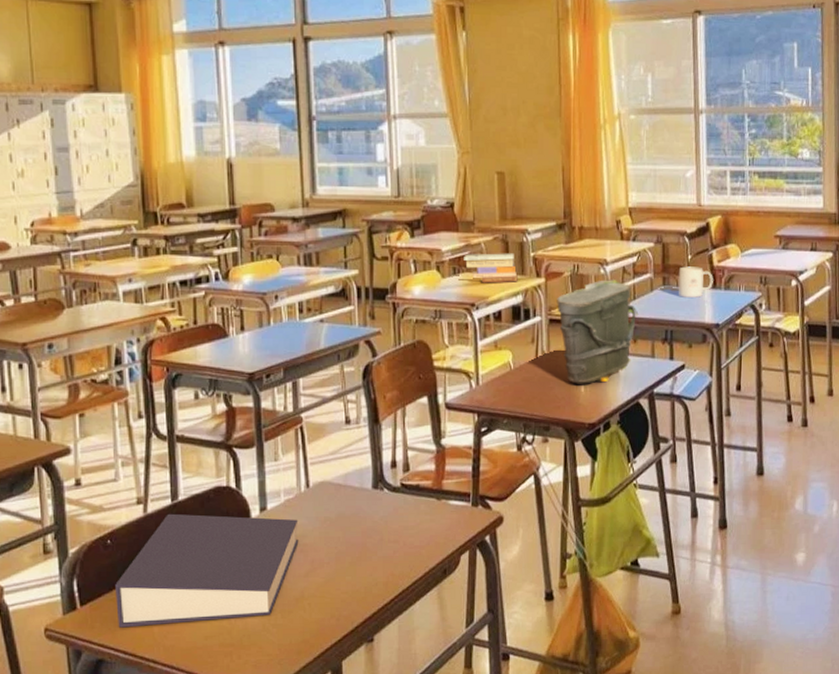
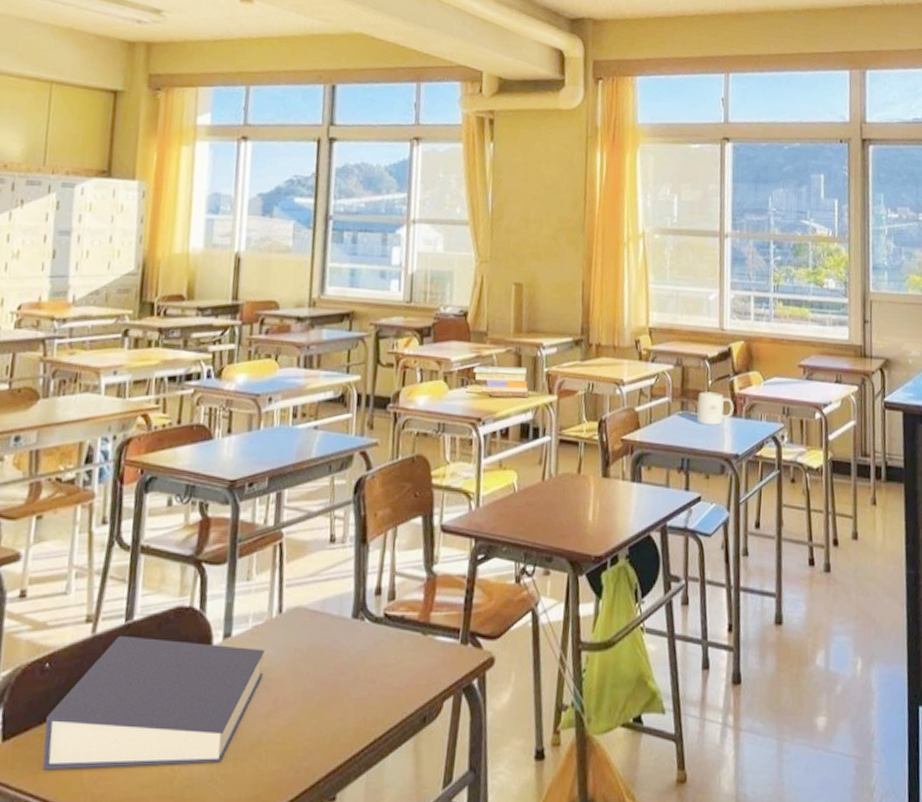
bag: present [557,280,639,384] -> none [568,401,655,512]

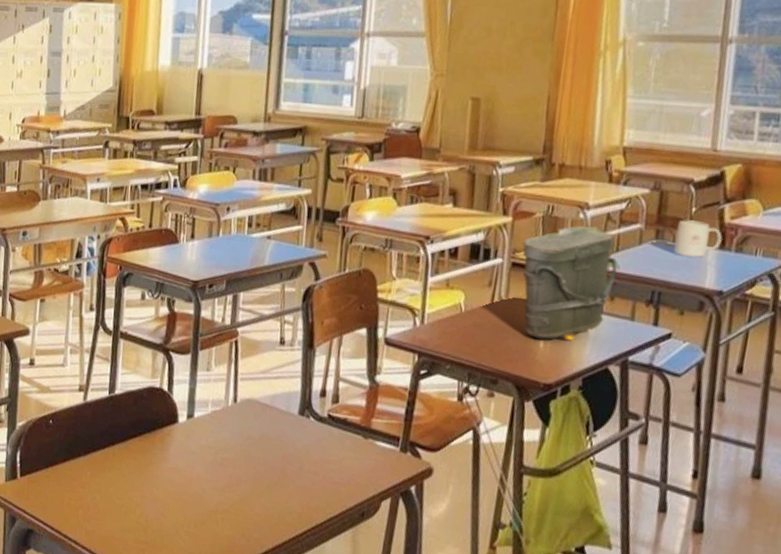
book: present [42,635,266,770] -> none [49,405,222,522]
books: present [473,365,529,398] -> none [423,183,482,219]
bag: none [568,401,655,512] -> present [523,225,621,340]

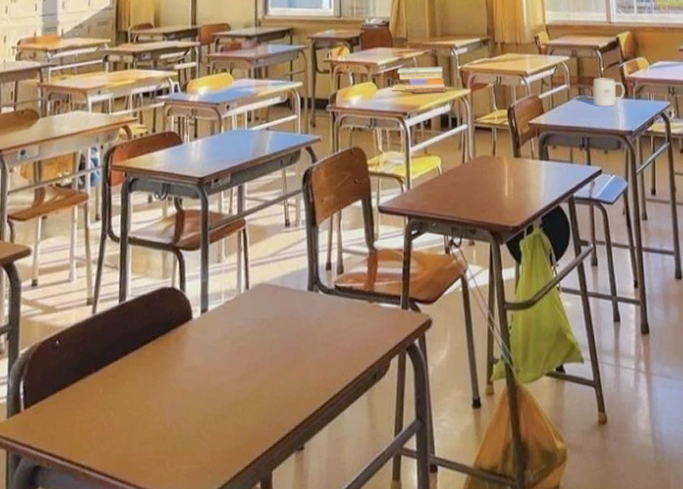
books: none [423,183,482,219] -> present [397,66,446,94]
bag: present [523,225,621,340] -> none [482,90,557,188]

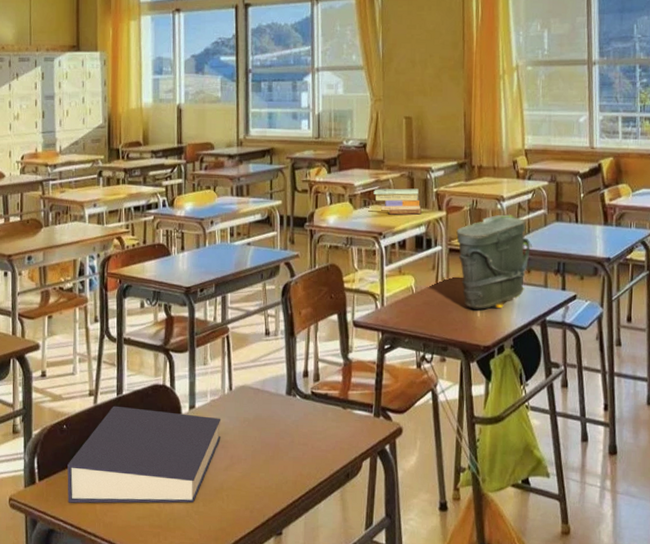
book: none [58,314,237,432] -> present [67,405,221,504]
bag: none [482,90,557,188] -> present [456,214,533,310]
mug: present [592,78,625,106] -> none [570,204,605,233]

